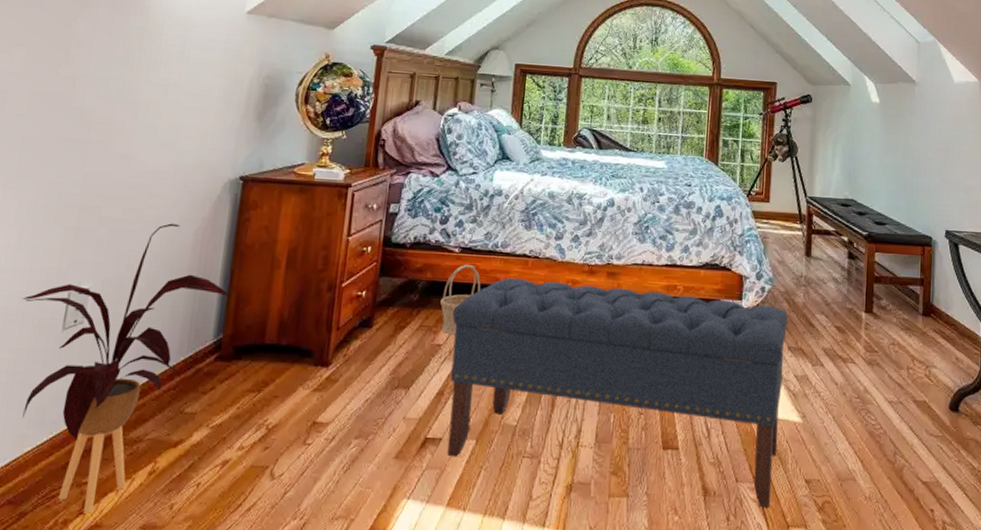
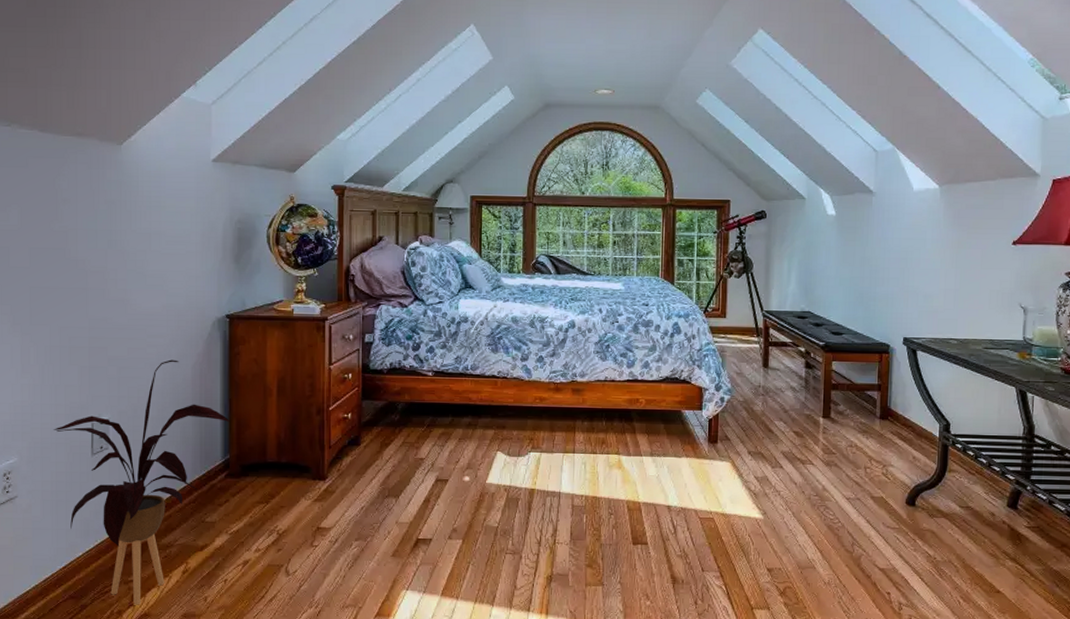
basket: present [440,264,481,334] -> none [420,386,455,449]
bench: present [447,277,788,509] -> none [432,397,747,594]

